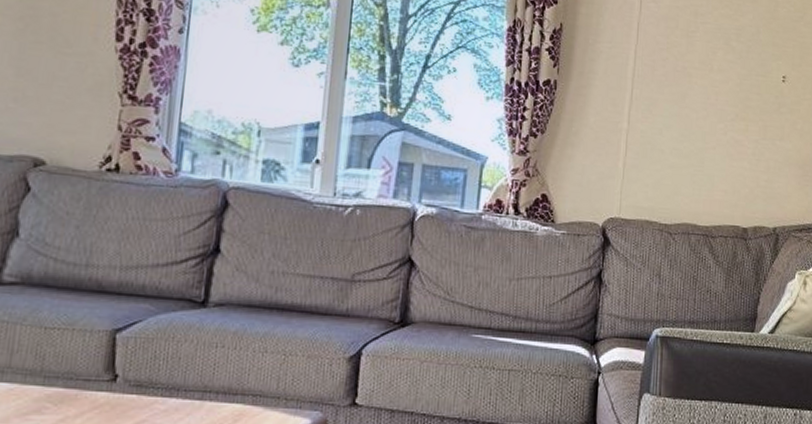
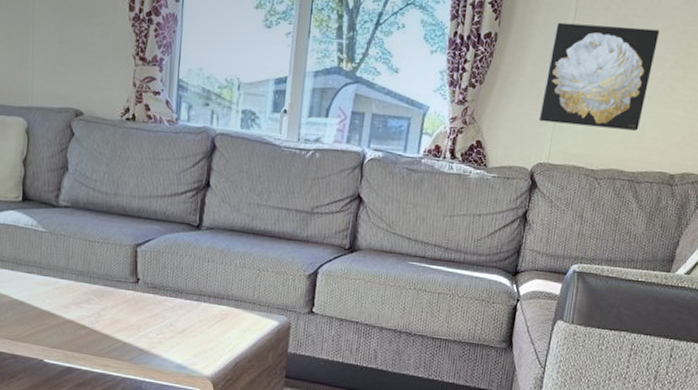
wall art: none [606,72,717,183] -> present [538,22,659,131]

